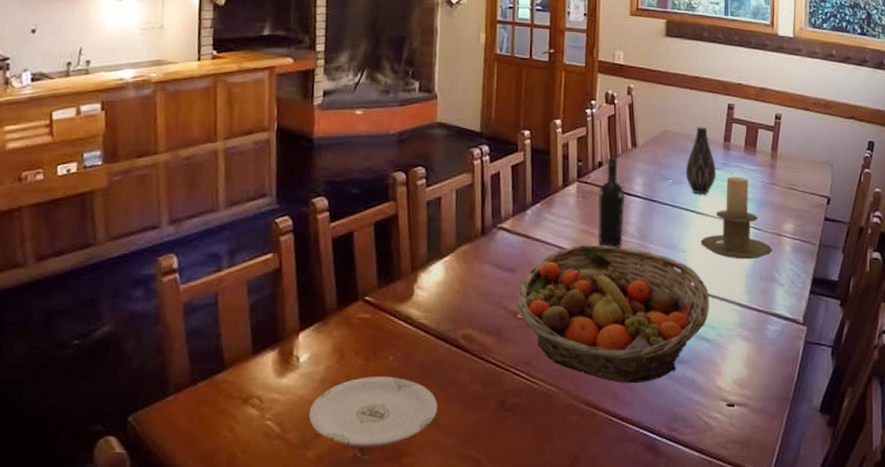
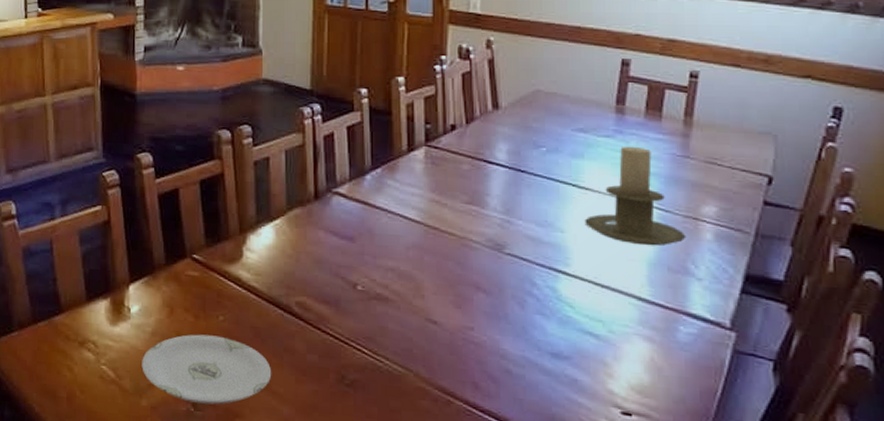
fruit basket: present [518,244,709,384] -> none [357,216,597,375]
wine bottle: present [599,157,624,248] -> none [451,120,484,222]
vase: present [685,126,717,195] -> none [563,86,606,166]

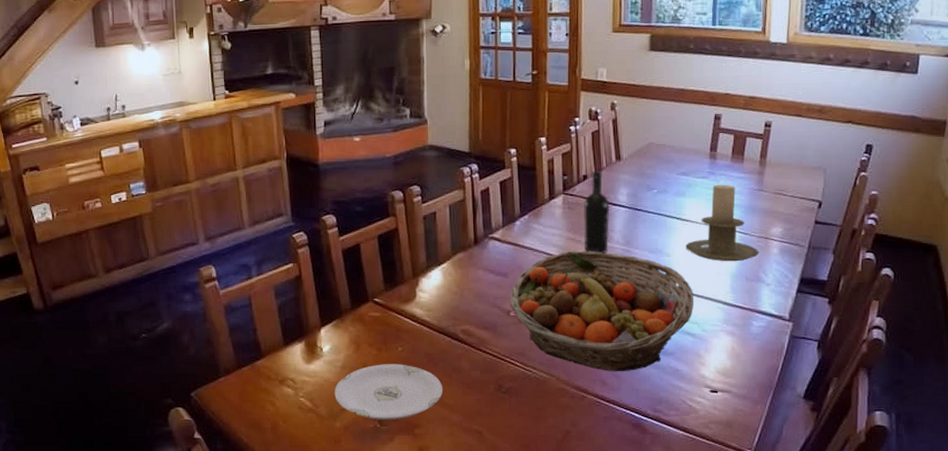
fruit basket: none [357,216,597,375] -> present [510,250,694,372]
wine bottle: none [451,120,484,222] -> present [584,170,609,254]

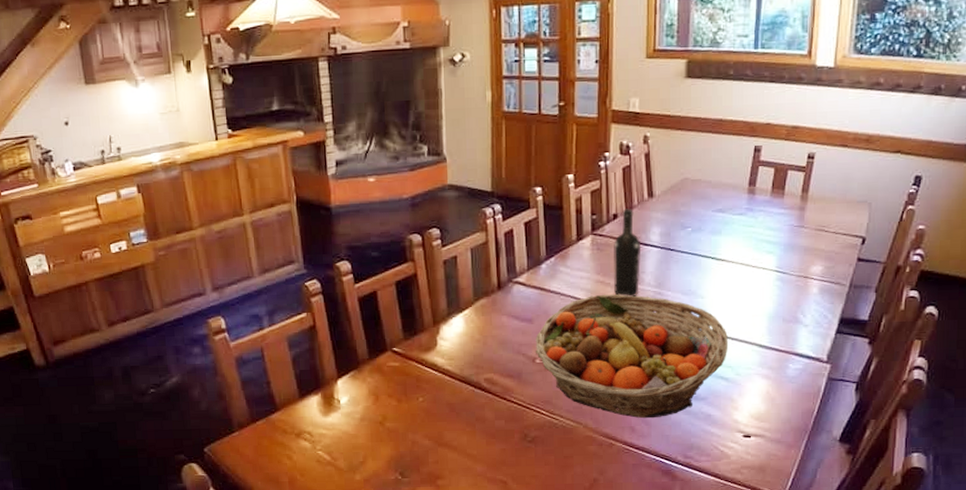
plate: present [334,364,443,420] -> none [353,414,467,472]
candle holder: present [685,184,760,262] -> none [720,221,798,303]

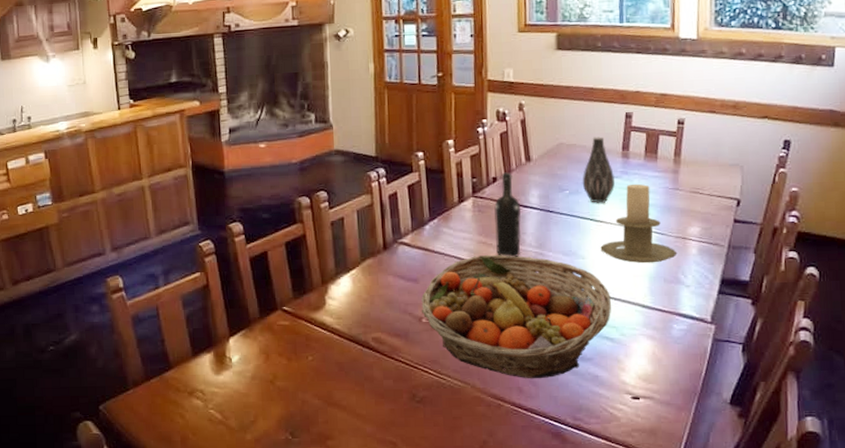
vase: none [705,171,740,241] -> present [582,136,615,203]
candle holder: none [720,221,798,303] -> present [600,183,678,264]

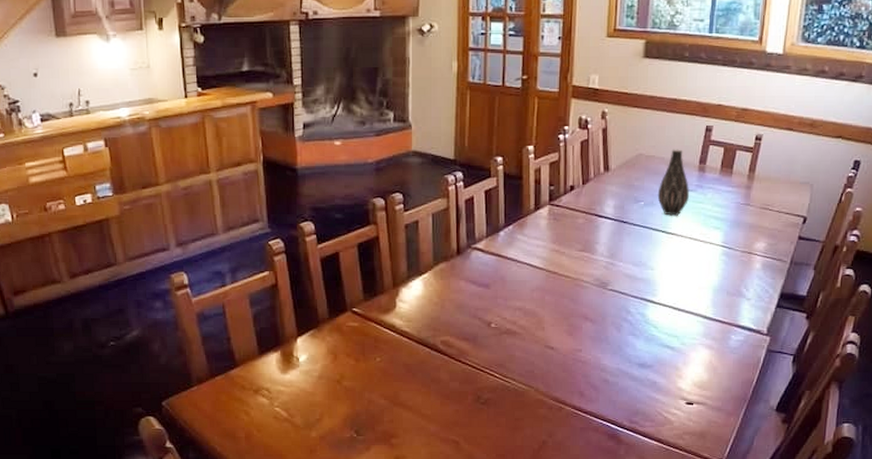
fruit basket: present [421,254,611,379] -> none [491,262,675,384]
wine bottle: present [494,172,521,257] -> none [569,181,595,266]
candle holder: present [600,183,678,264] -> none [669,198,742,276]

